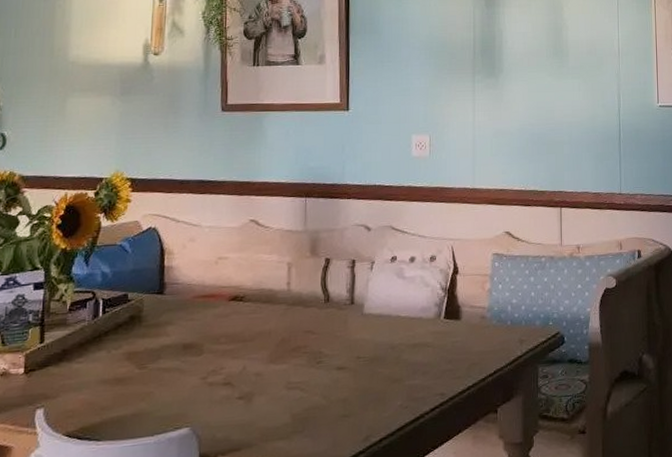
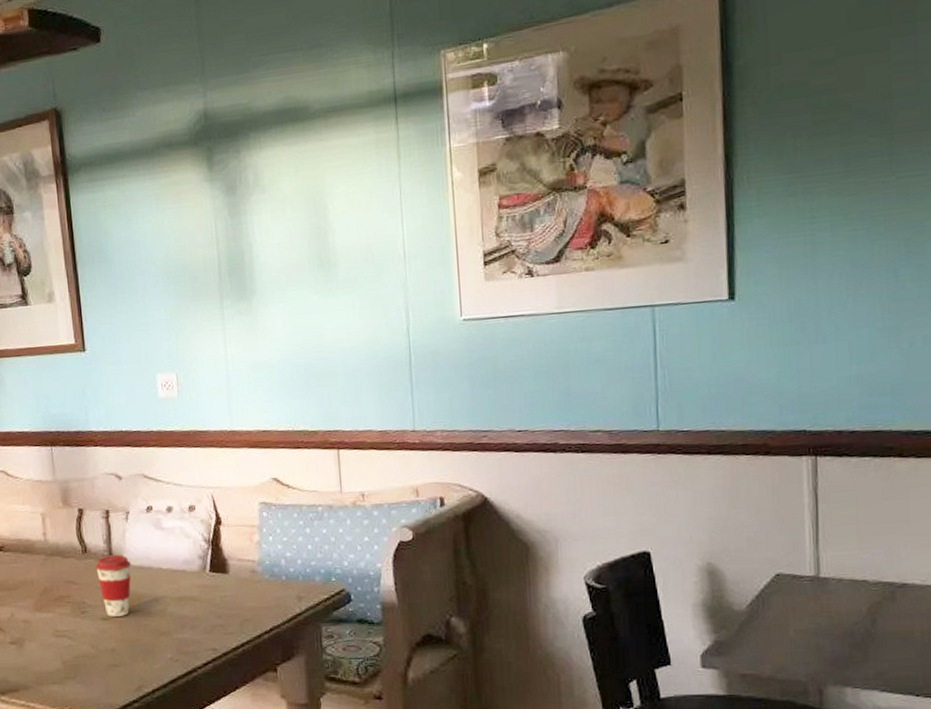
coffee cup: none [335,303,372,367] -> present [94,554,132,618]

